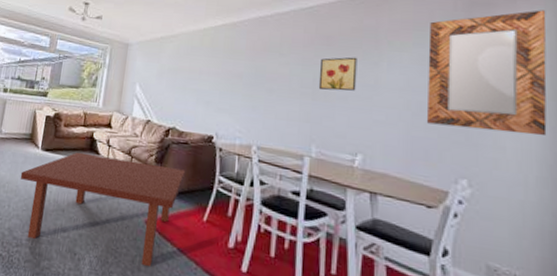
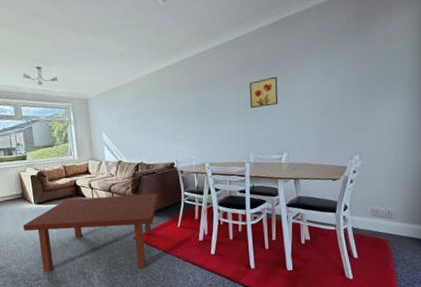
home mirror: present [426,10,547,136] -> none [329,12,413,119]

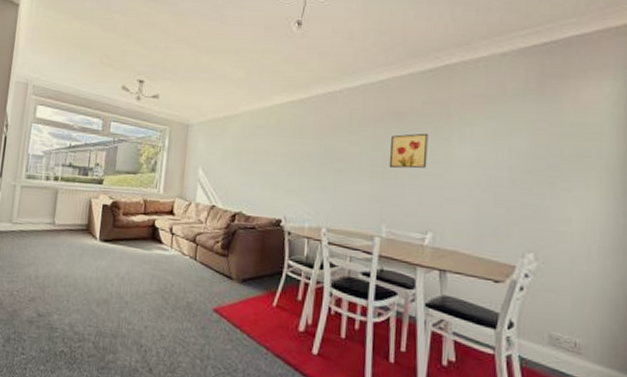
coffee table: present [23,193,158,272] -> none [78,241,253,354]

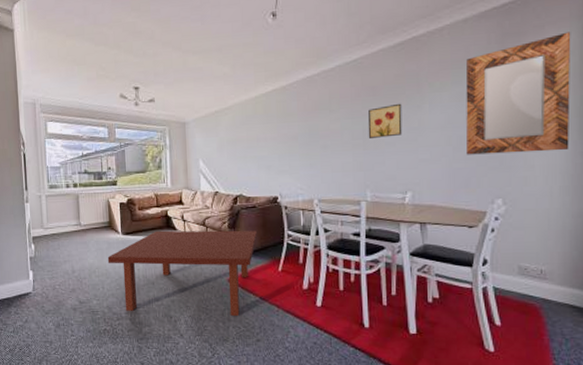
coffee table: none [78,241,253,354] -> present [107,230,257,316]
home mirror: none [495,80,616,208] -> present [465,32,571,155]

